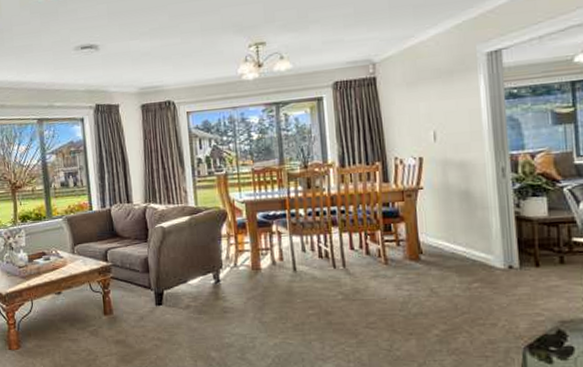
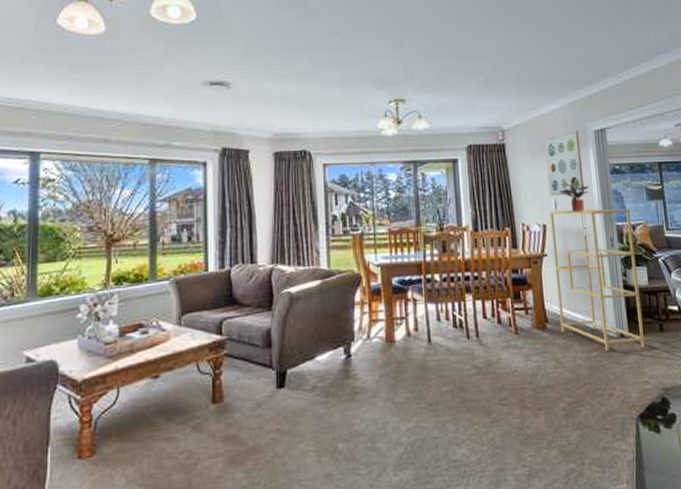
wall art: none [423,55,470,128] -> present [544,131,584,196]
shelving unit: none [427,136,539,283] -> present [549,209,645,352]
potted plant: none [439,104,478,143] -> present [558,176,590,212]

